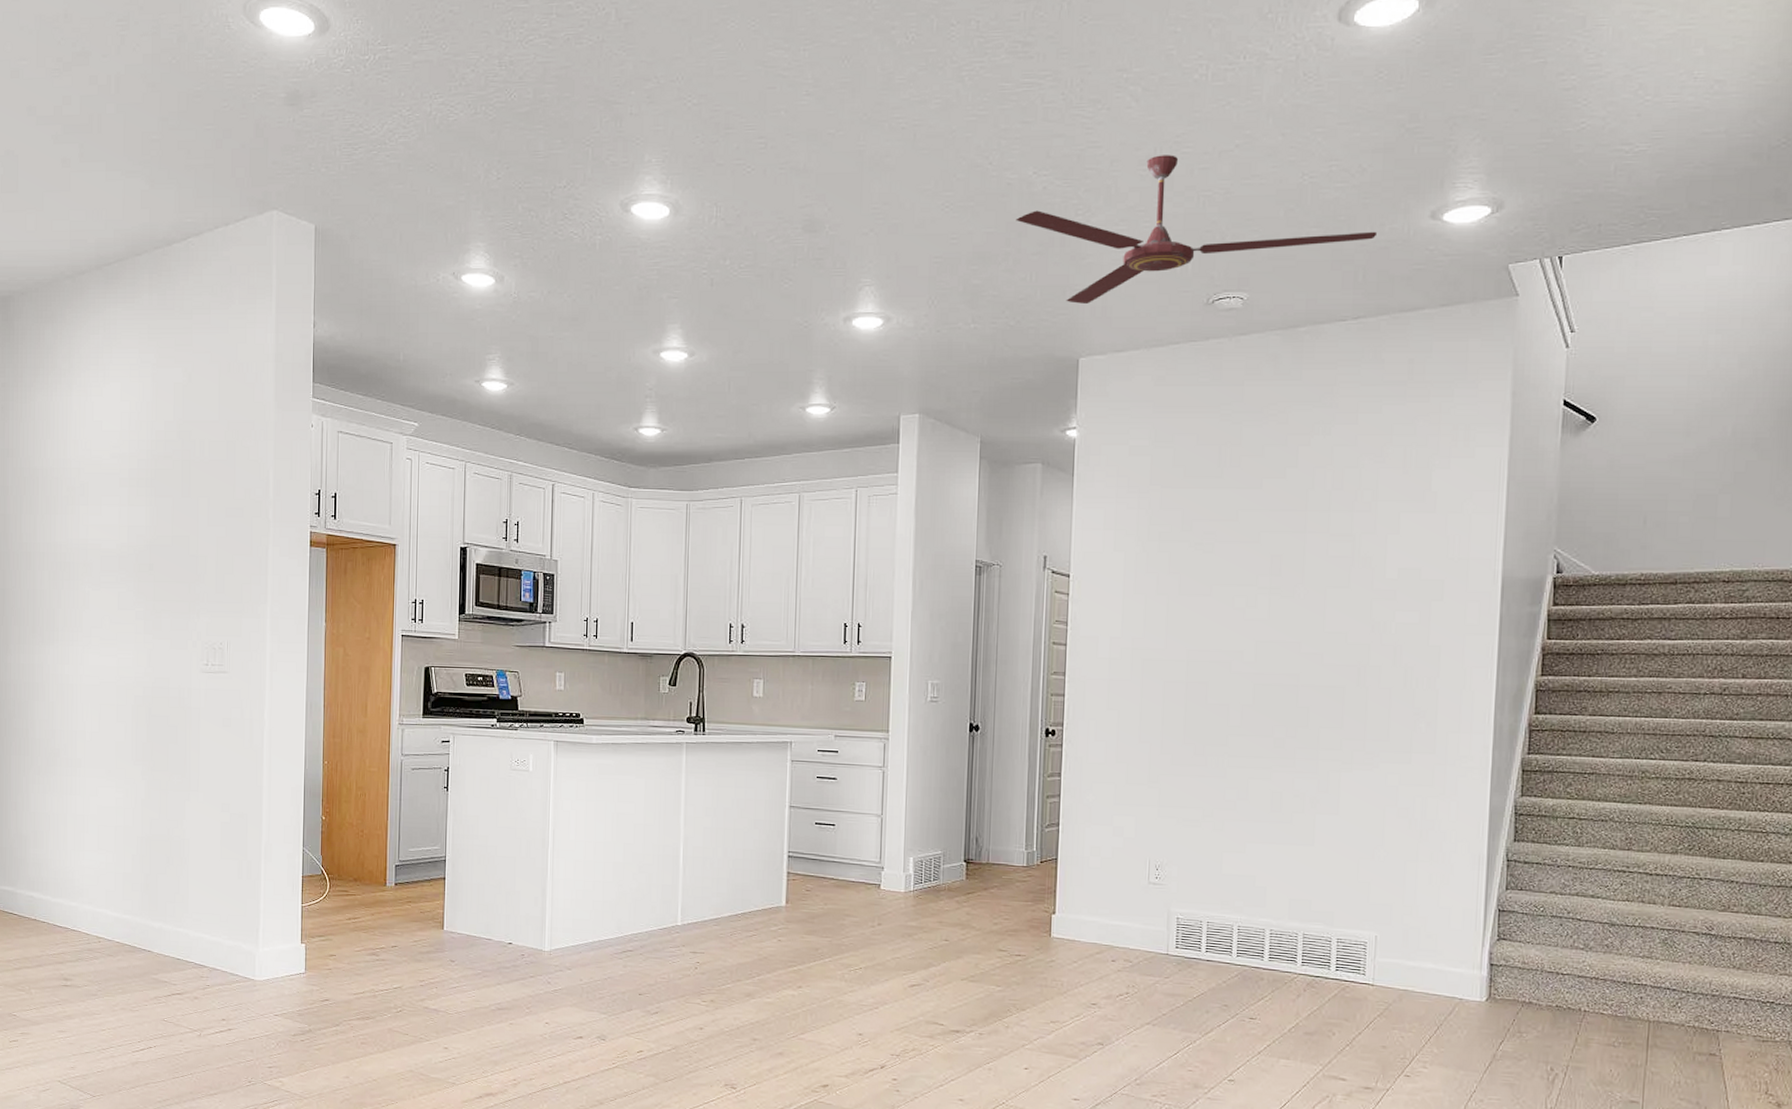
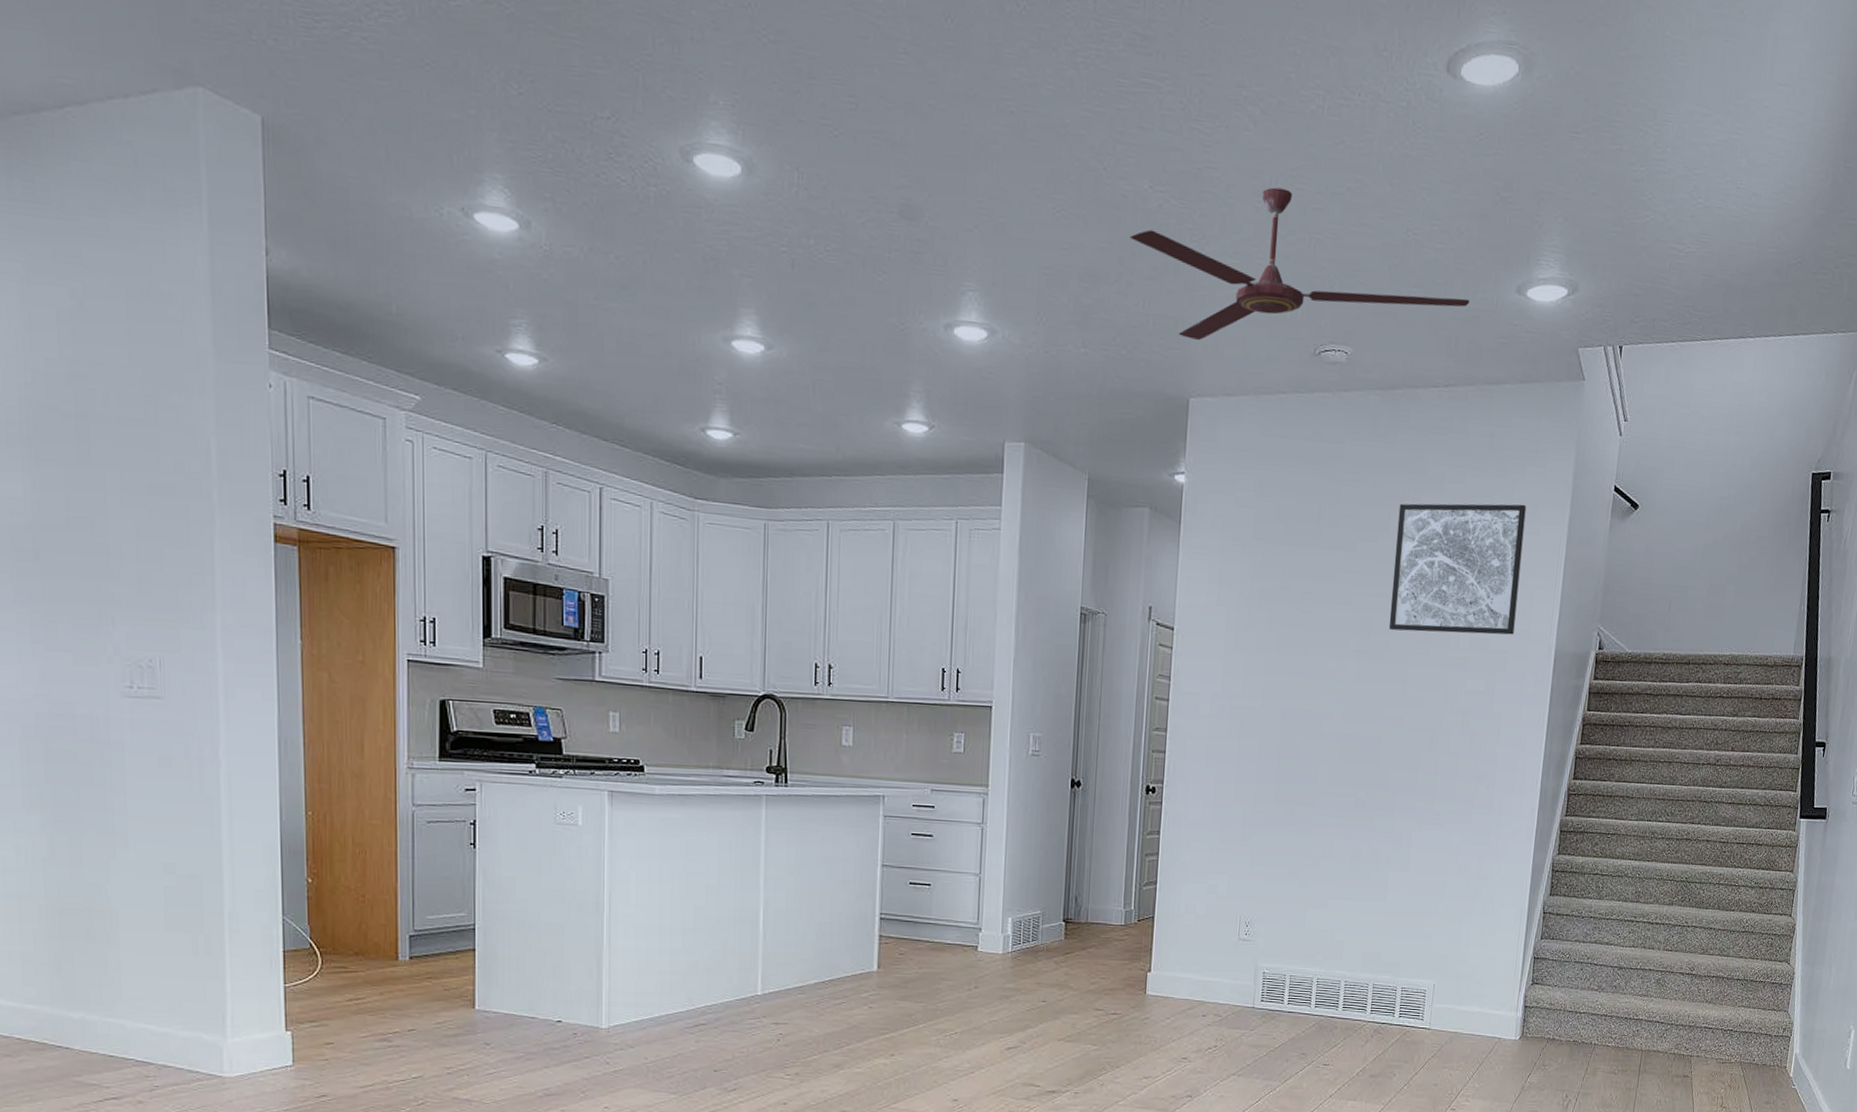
wall art: none [1302,428,1457,566] -> present [1388,503,1527,635]

